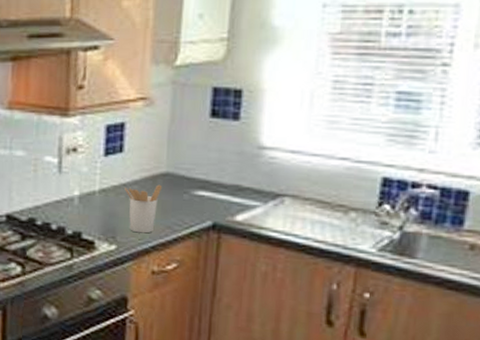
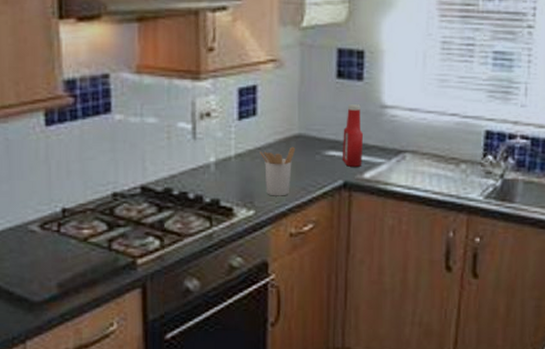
ketchup bottle: none [213,144,237,209] -> present [343,104,363,167]

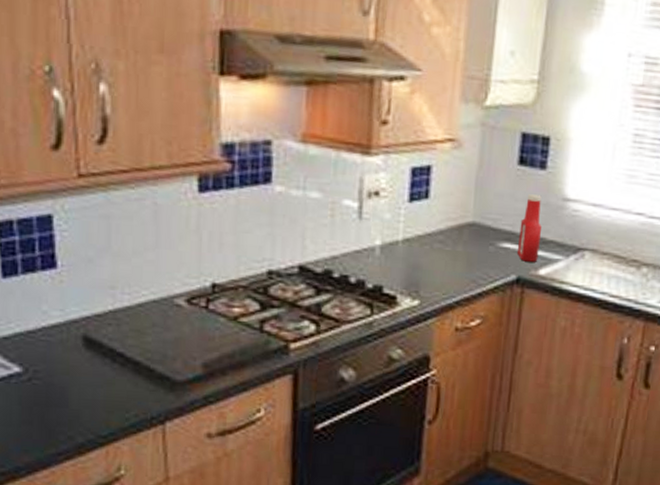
utensil holder: present [260,146,296,196] -> none [429,235,469,288]

